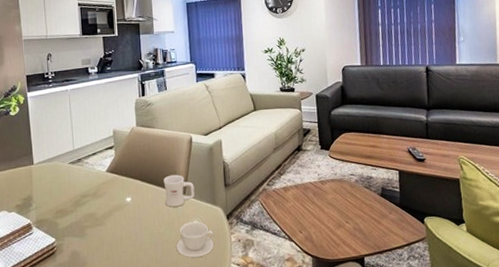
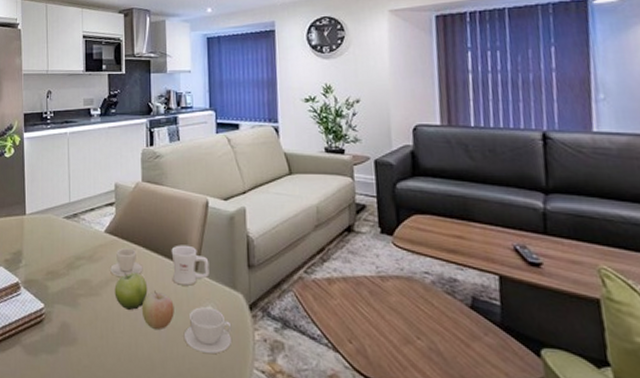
teacup: none [112,182,141,208] -> present [110,248,143,278]
fruit: none [117,202,145,233] -> present [114,272,148,310]
fruit: none [140,215,168,246] -> present [141,291,174,330]

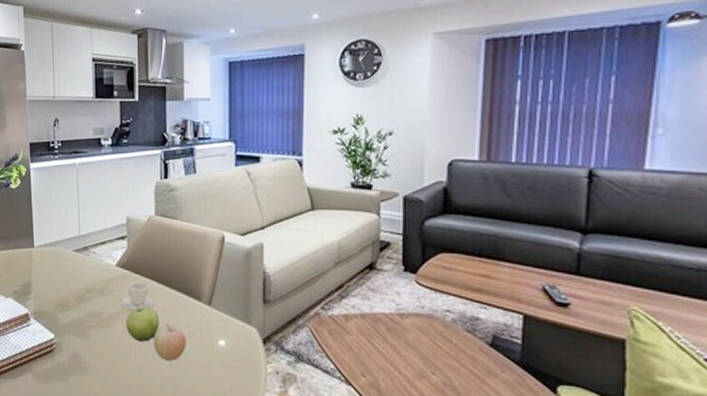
mug: present [171,245,210,286] -> none [184,279,223,320]
teacup: present [183,307,233,354] -> none [195,340,244,384]

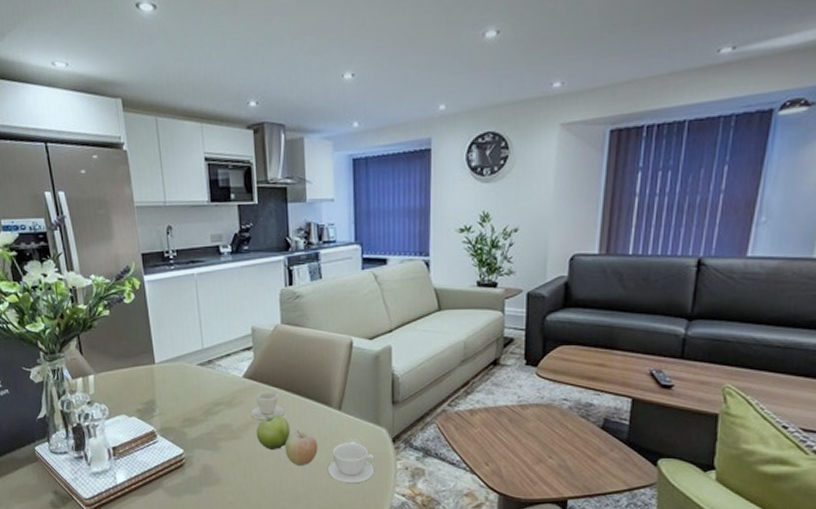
teacup: none [195,340,244,384] -> present [327,443,375,483]

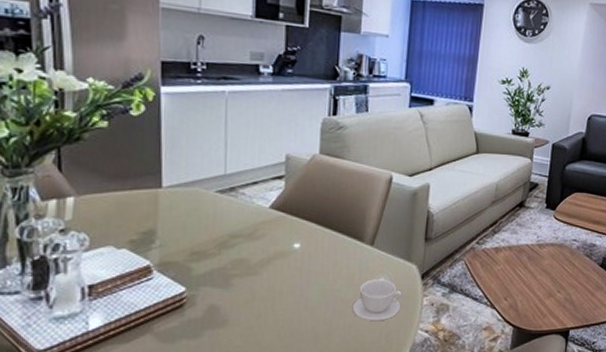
teacup: present [251,392,285,420] -> none [274,224,314,255]
fruit: present [256,415,291,449] -> none [277,249,317,287]
fruit: present [284,431,318,466] -> none [308,267,345,305]

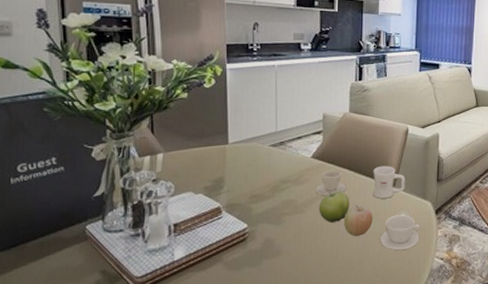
teacup: none [274,224,314,255] -> present [315,171,347,196]
fruit: none [277,249,317,287] -> present [319,191,350,222]
fruit: none [308,267,345,305] -> present [343,205,373,237]
mug: none [346,220,387,260] -> present [373,166,405,199]

